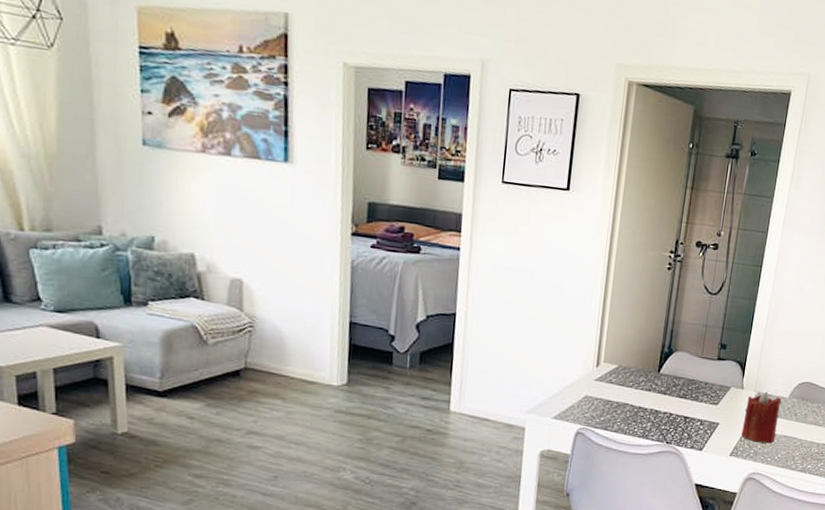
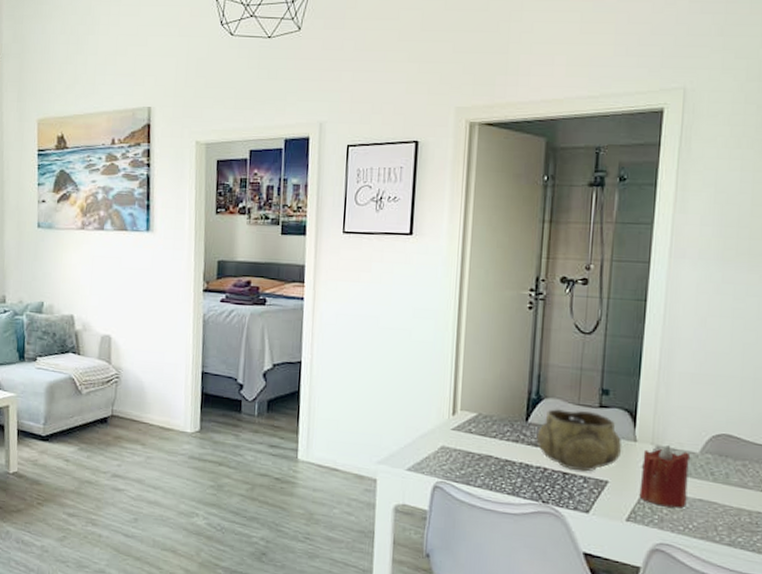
decorative bowl: none [666,360,733,416] -> present [536,408,622,472]

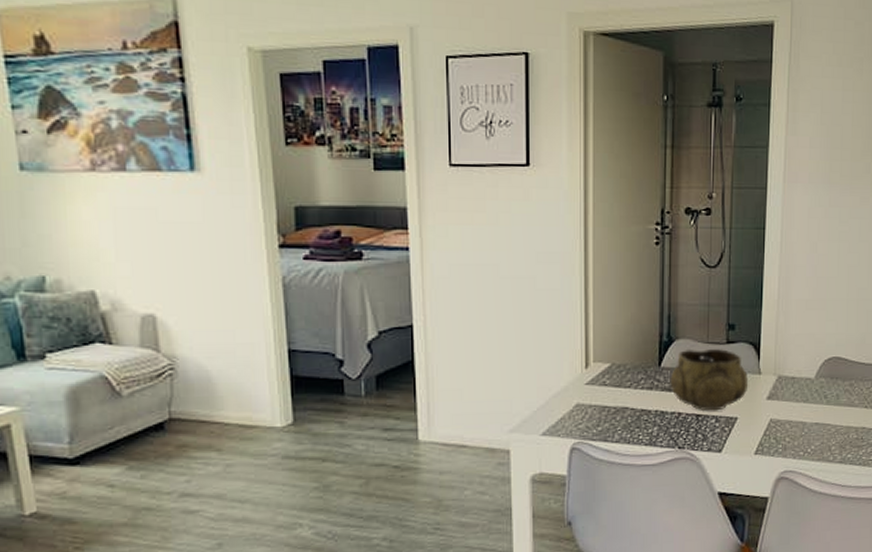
candle: present [639,444,691,508] -> none [765,373,808,435]

